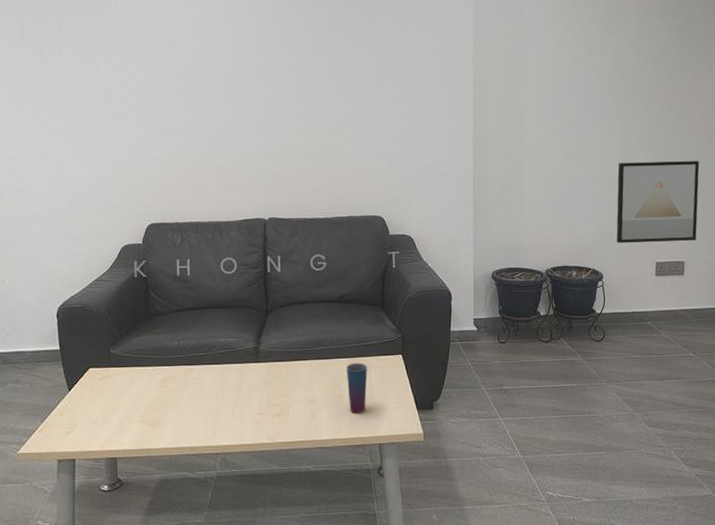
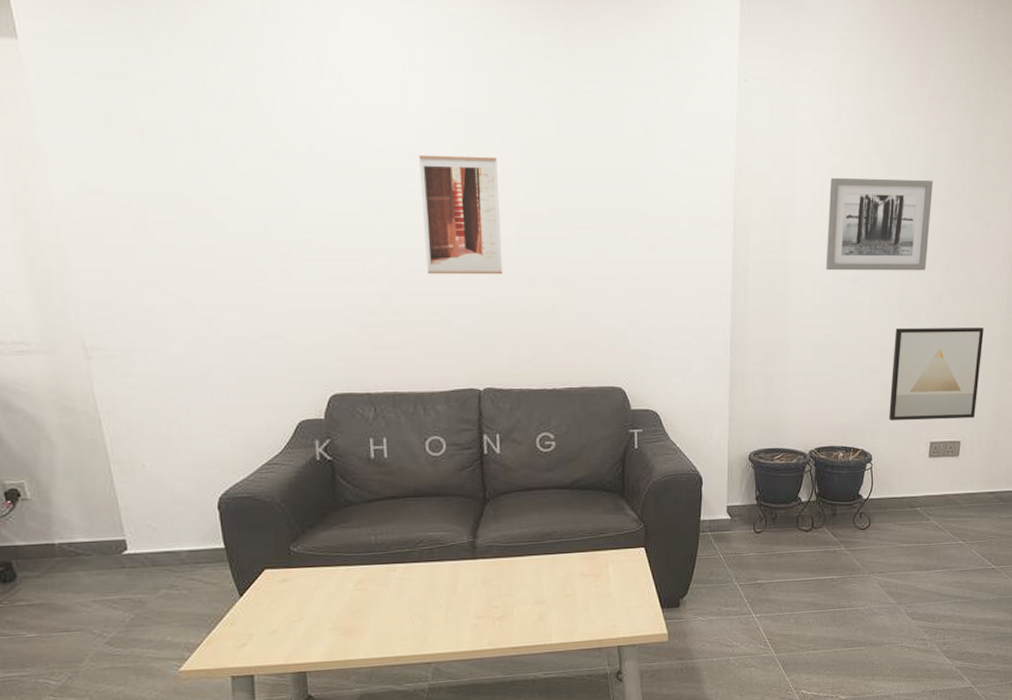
wall art: none [223,35,286,128] -> present [419,154,503,275]
cup: present [346,362,368,414] -> none [579,557,605,614]
wall art: none [553,38,645,116] -> present [826,177,933,271]

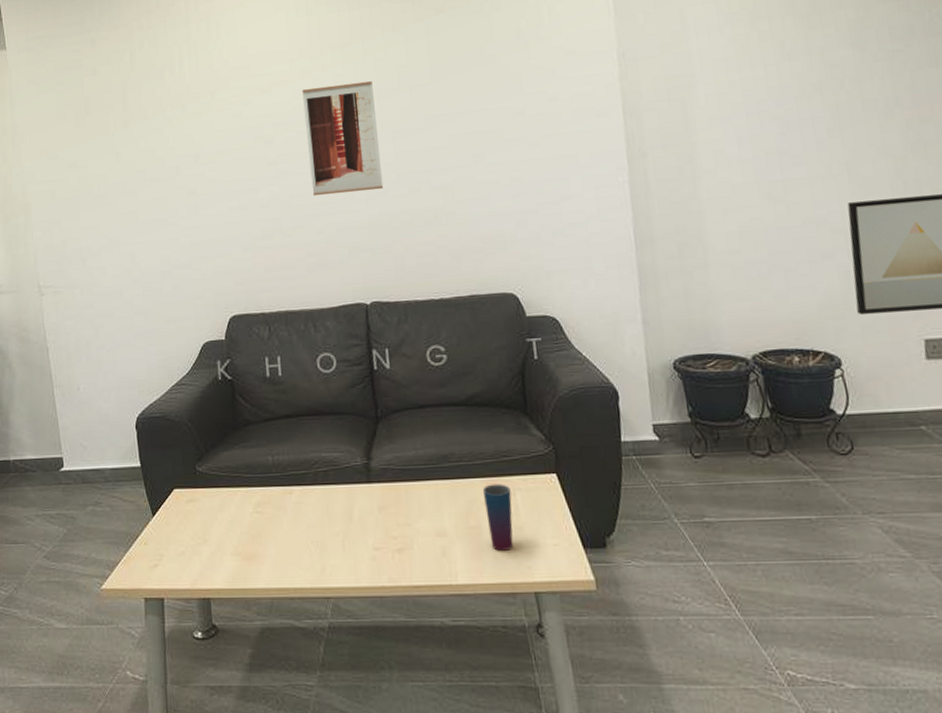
cup: none [579,557,605,614] -> present [482,483,514,551]
wall art: present [826,177,933,271] -> none [733,30,878,146]

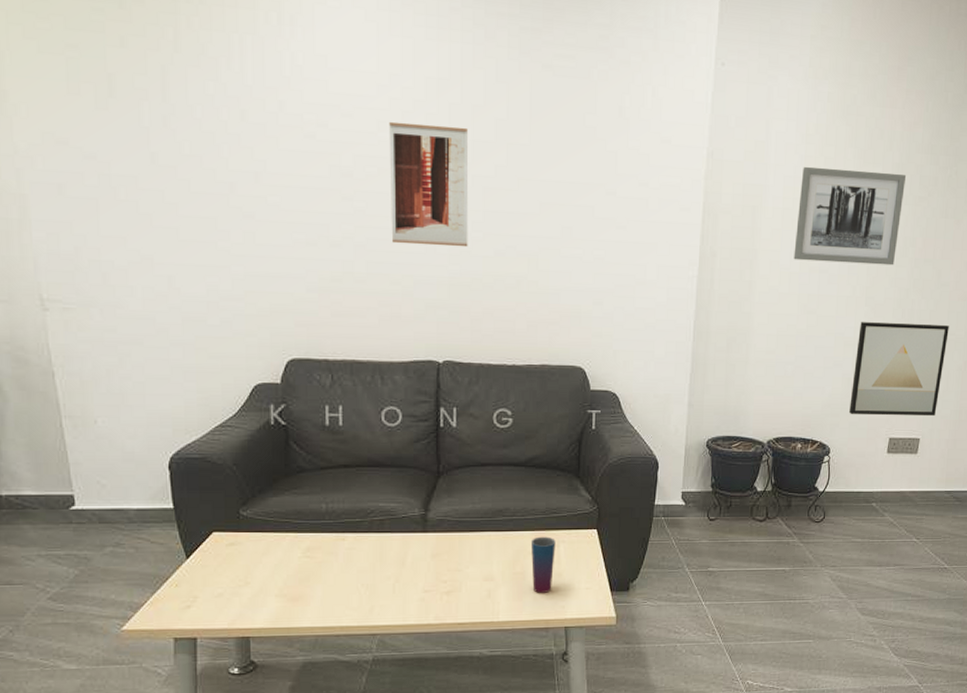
wall art: none [733,30,878,146] -> present [793,166,906,266]

